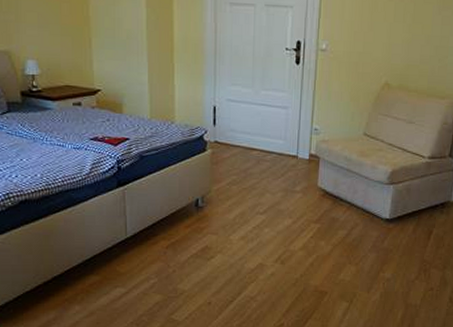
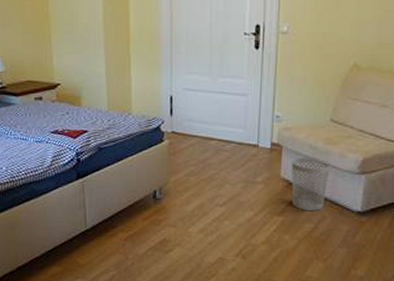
wastebasket: none [327,168,363,218] -> present [291,157,330,211]

